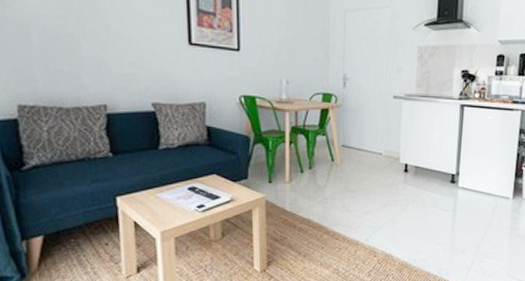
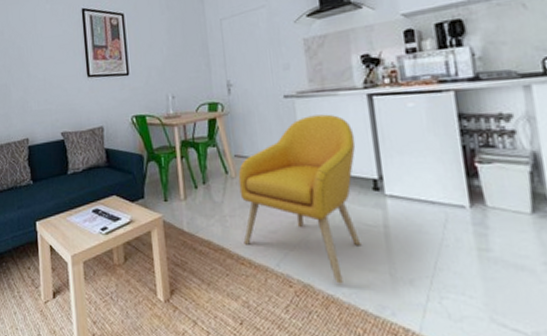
armchair: none [340,117,445,254] -> present [238,114,361,284]

